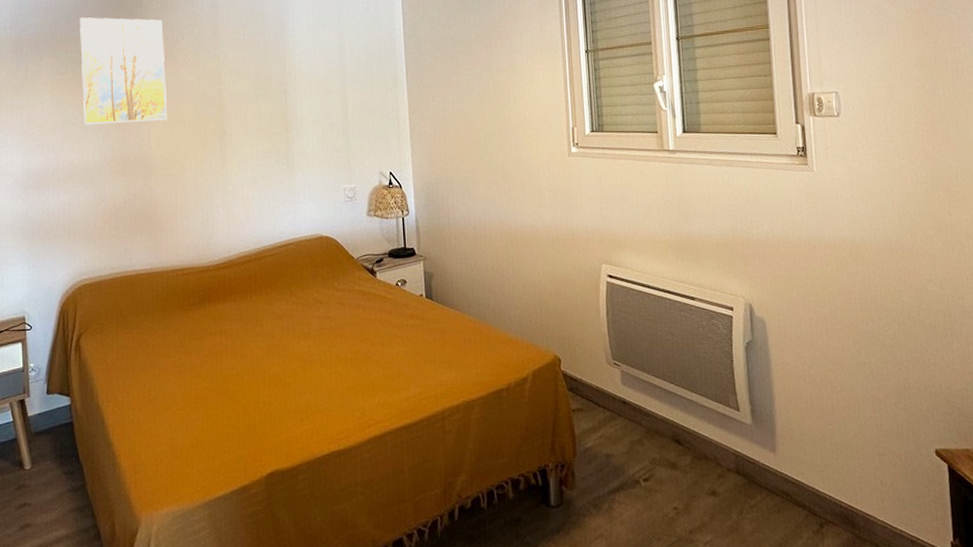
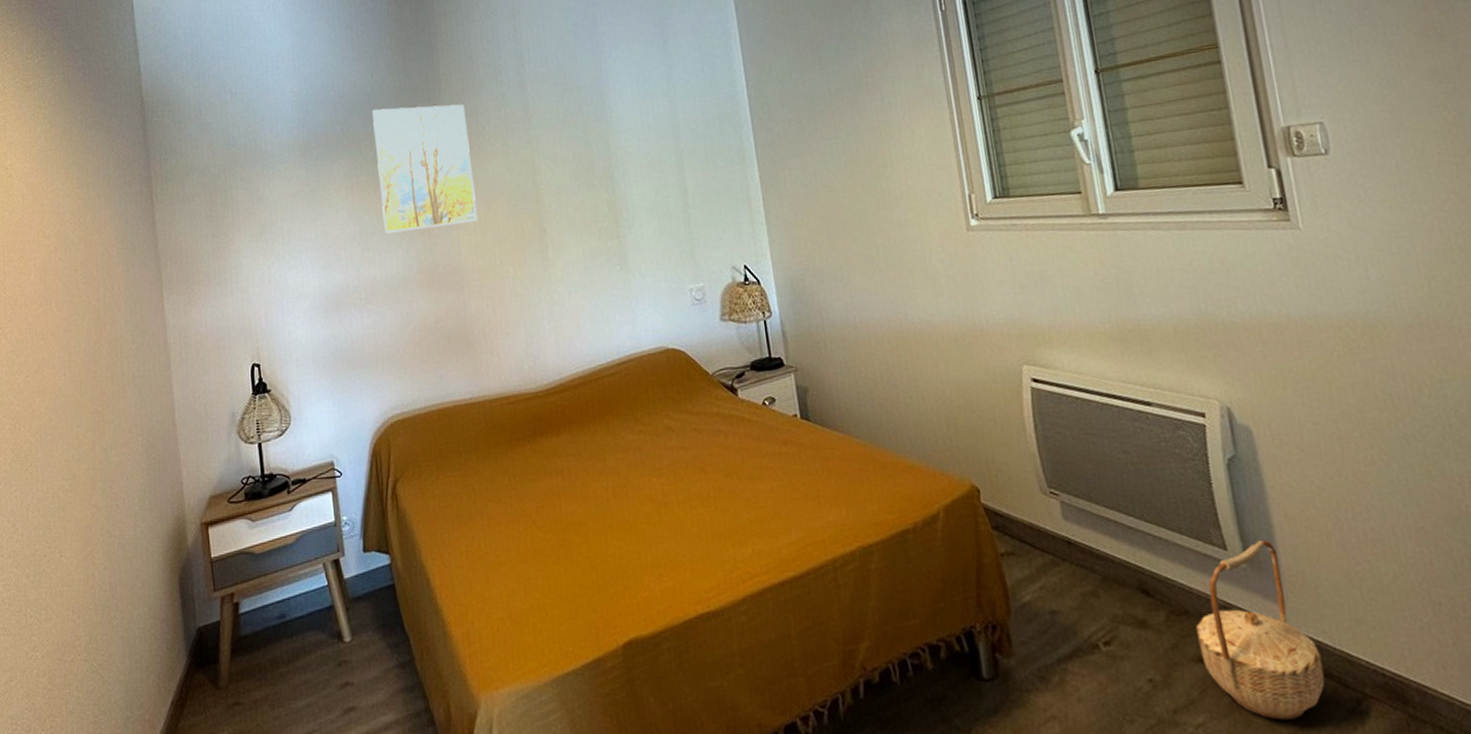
basket: none [712,405,800,539] -> present [1196,540,1325,720]

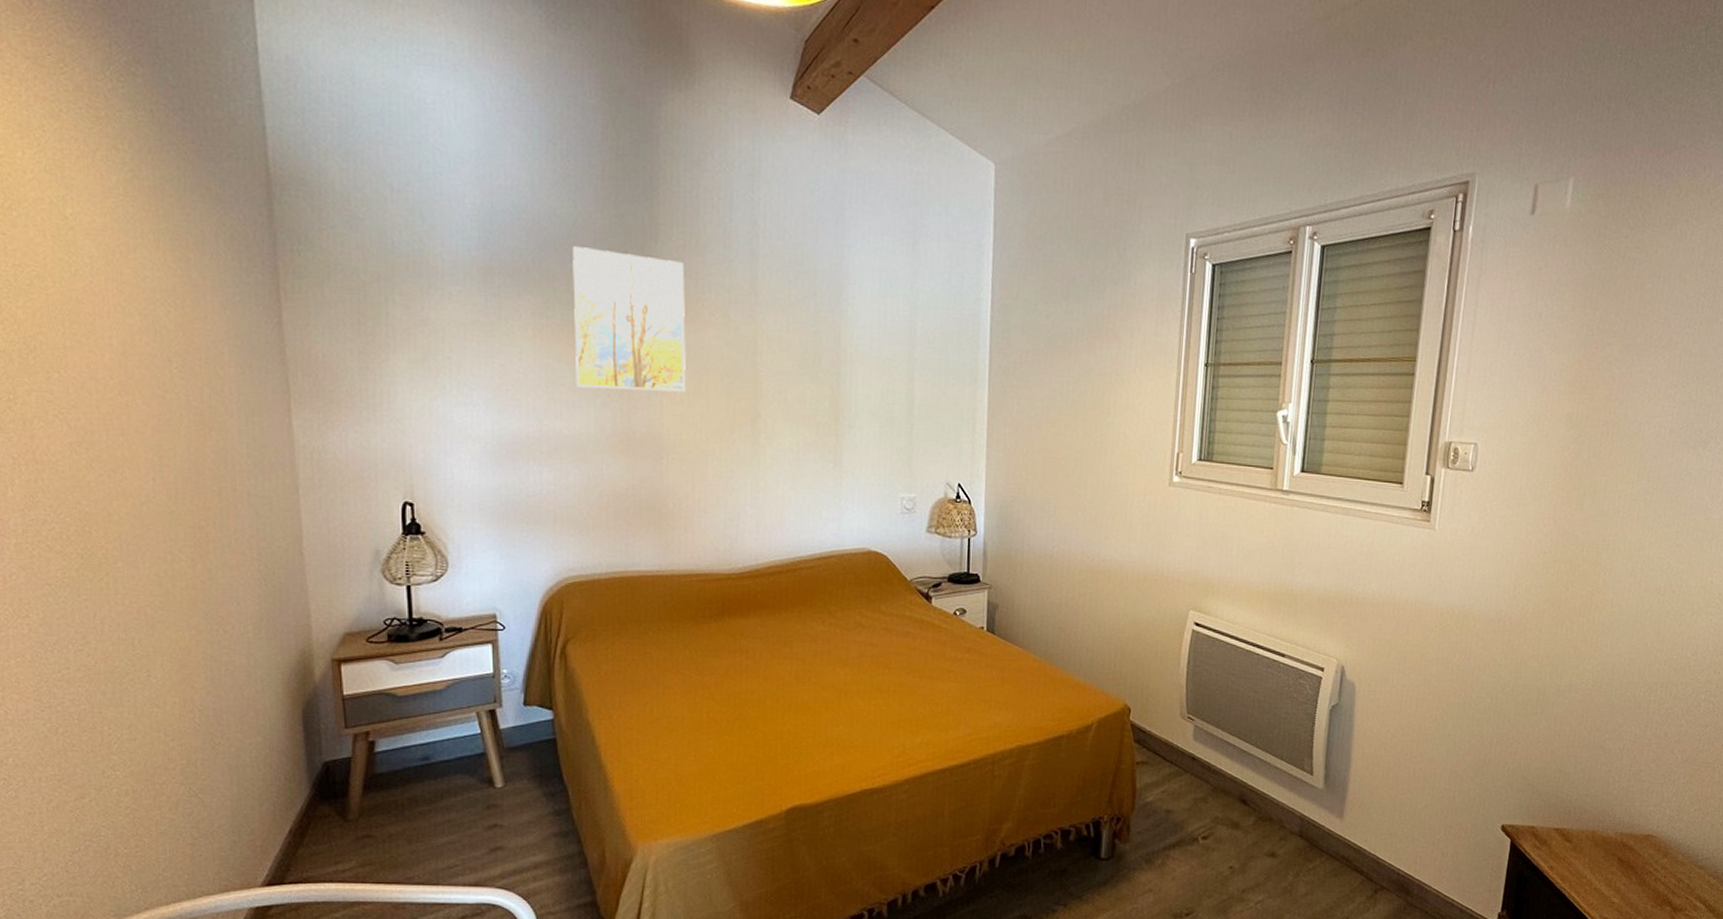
basket: present [1196,540,1325,720] -> none [1273,771,1359,901]

